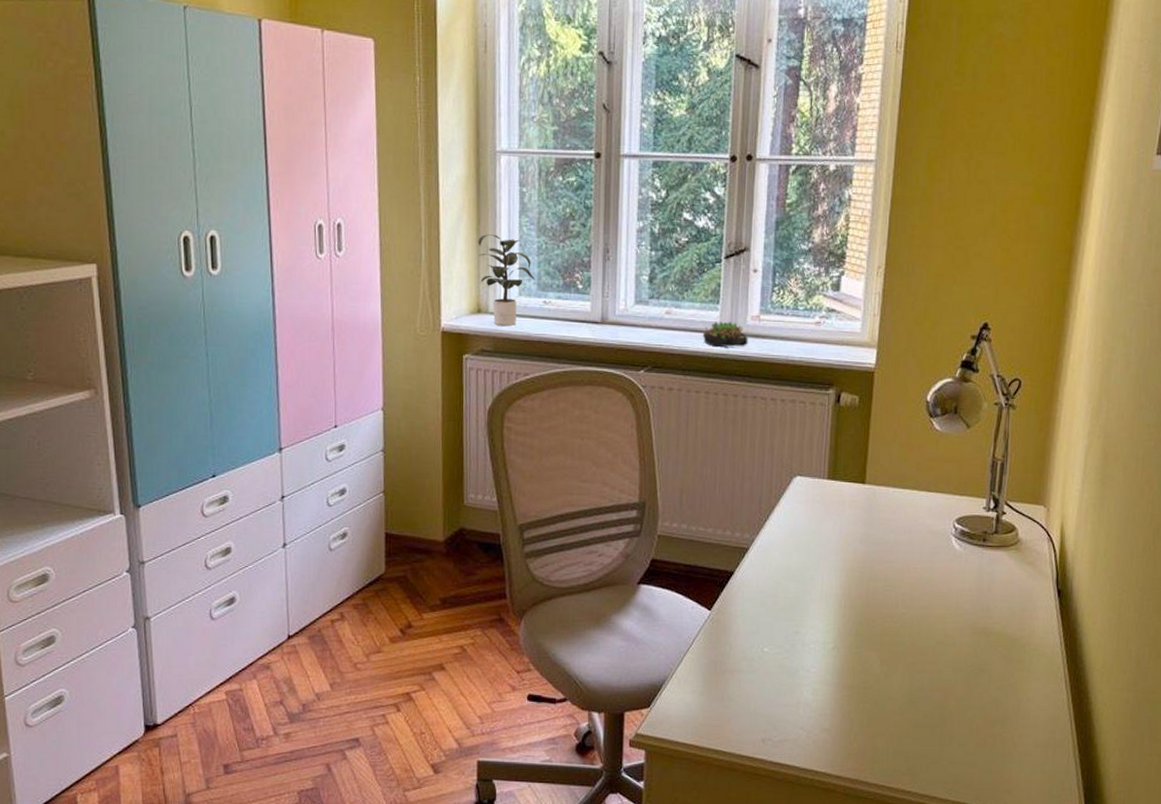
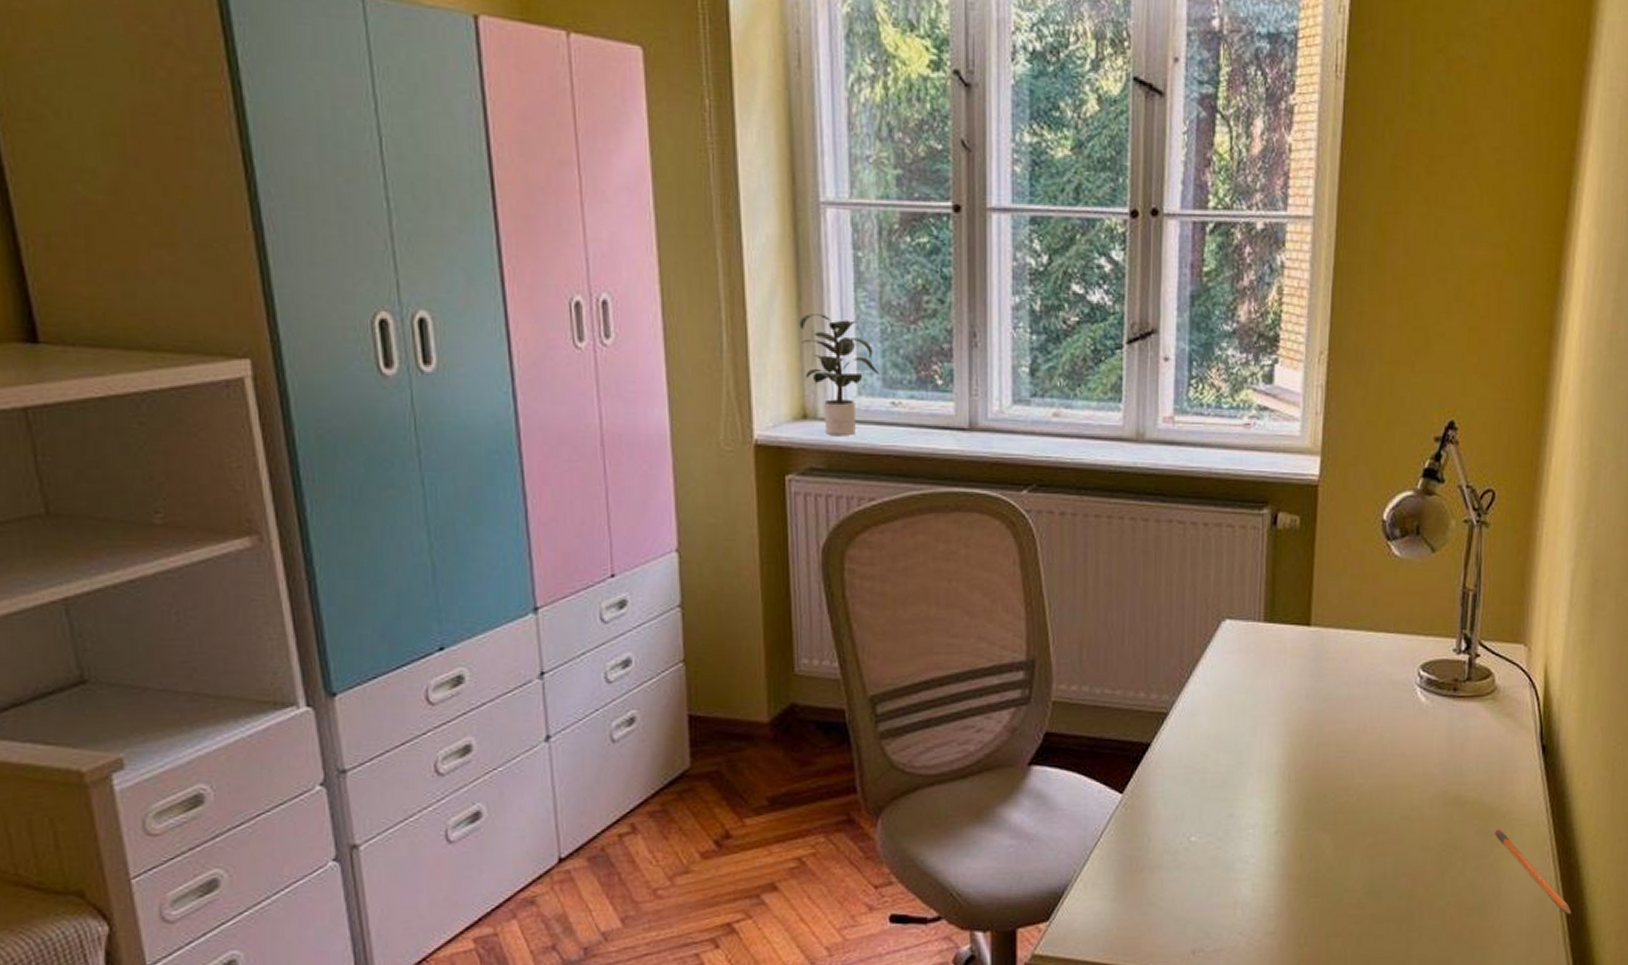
succulent plant: present [702,321,748,347] -> none [1101,425,1160,457]
pencil: none [1016,657,1082,734] -> present [1495,829,1573,917]

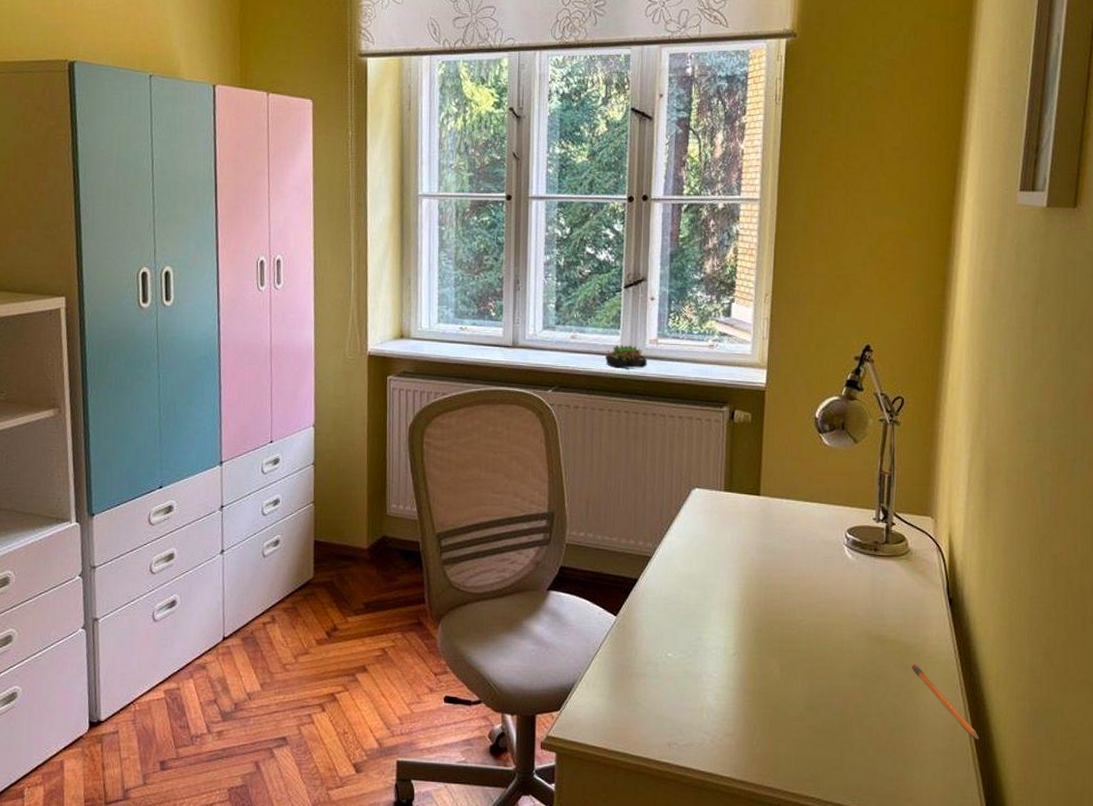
potted plant: present [799,314,880,436] -> none [401,268,453,350]
succulent plant: none [1101,425,1160,457] -> present [605,345,647,368]

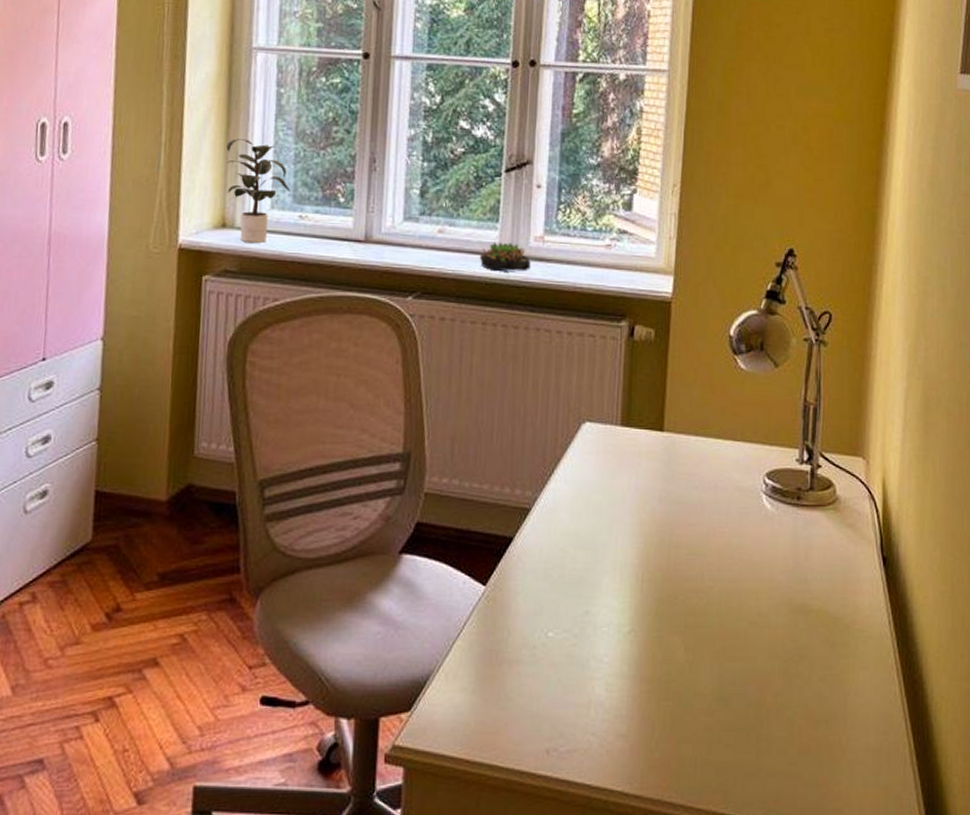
potted plant: none [401,268,453,350] -> present [226,139,291,244]
pencil: present [911,664,980,742] -> none [839,640,919,735]

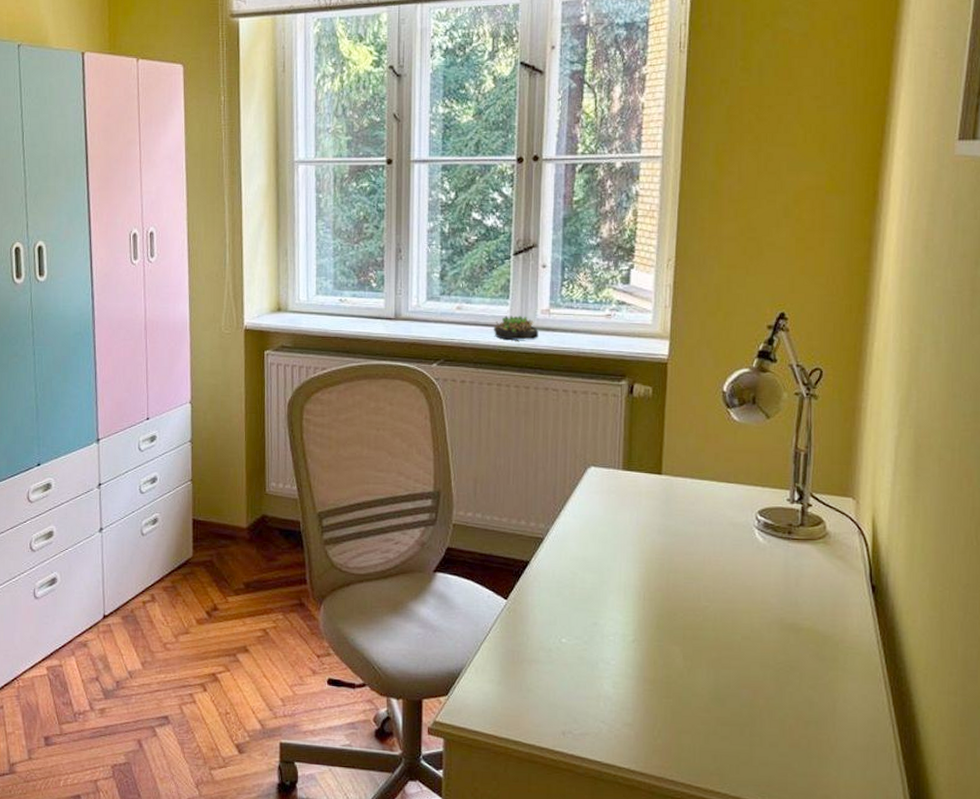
potted plant: present [226,139,291,244] -> none [278,238,332,324]

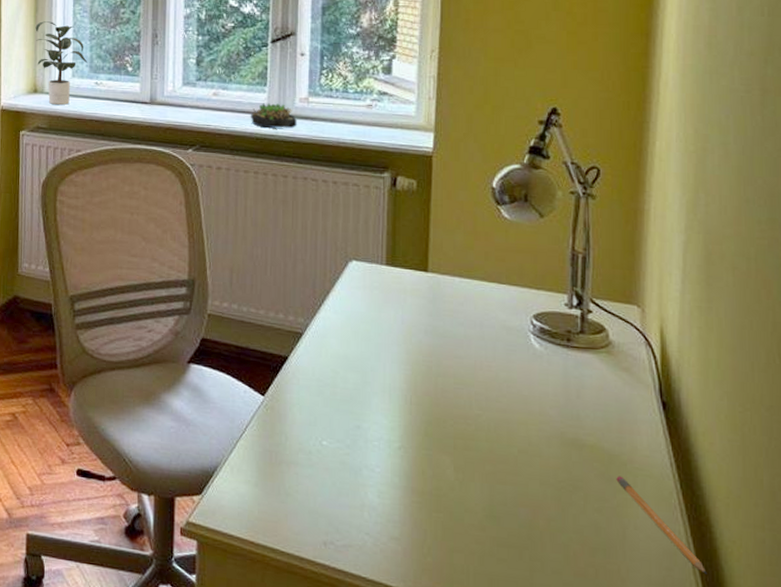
potted plant: none [278,238,332,324] -> present [35,21,88,106]
pencil: none [829,655,906,739] -> present [616,476,707,576]

